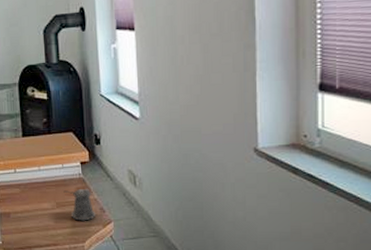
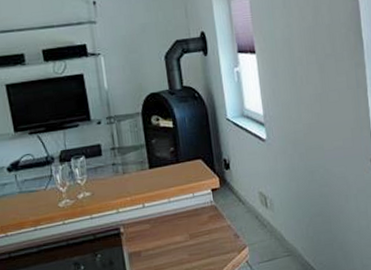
pepper shaker: present [63,188,96,221] -> none [196,215,231,250]

